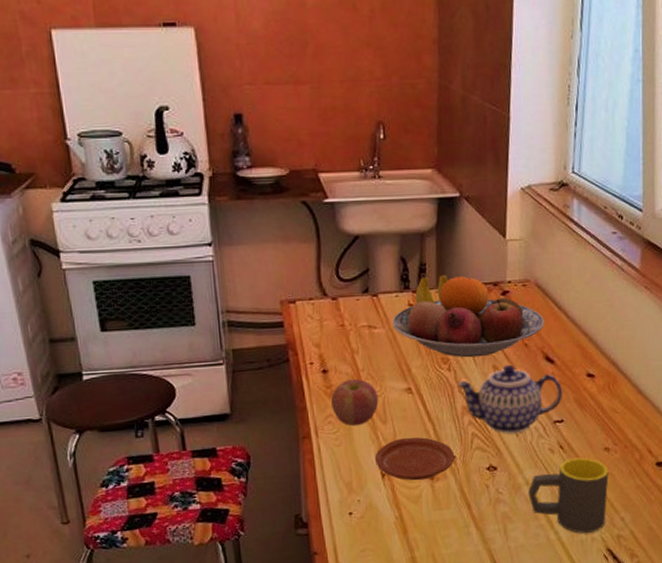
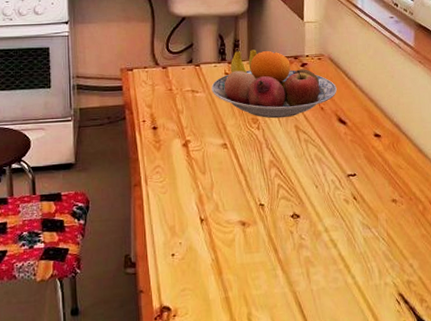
apple: present [330,379,379,426] -> none [158,135,199,175]
plate: present [375,437,455,481] -> none [195,187,263,226]
teapot: present [458,364,562,434] -> none [266,125,354,185]
mug: present [528,457,609,533] -> none [327,207,397,278]

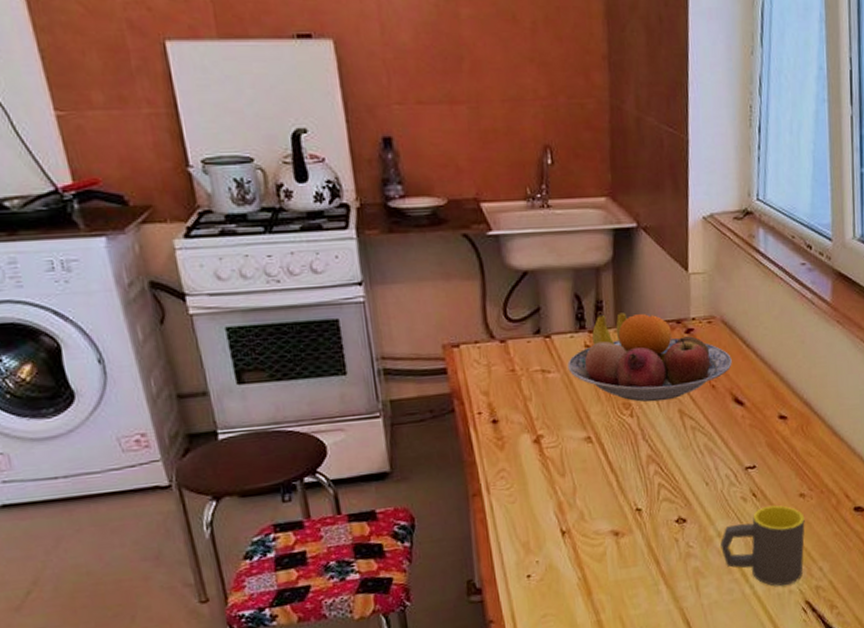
mug: none [327,207,397,278] -> present [720,505,805,586]

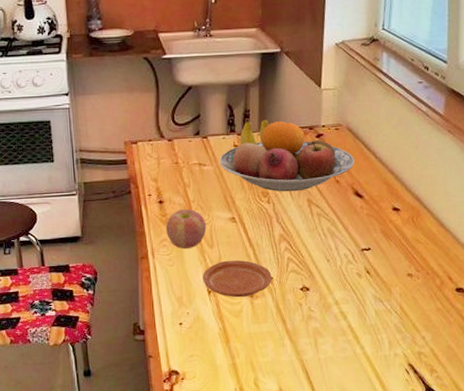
apple: none [502,429,556,480] -> present [165,209,207,249]
plate: none [554,490,641,538] -> present [203,260,272,298]
mug: present [720,505,805,586] -> none [337,281,411,349]

